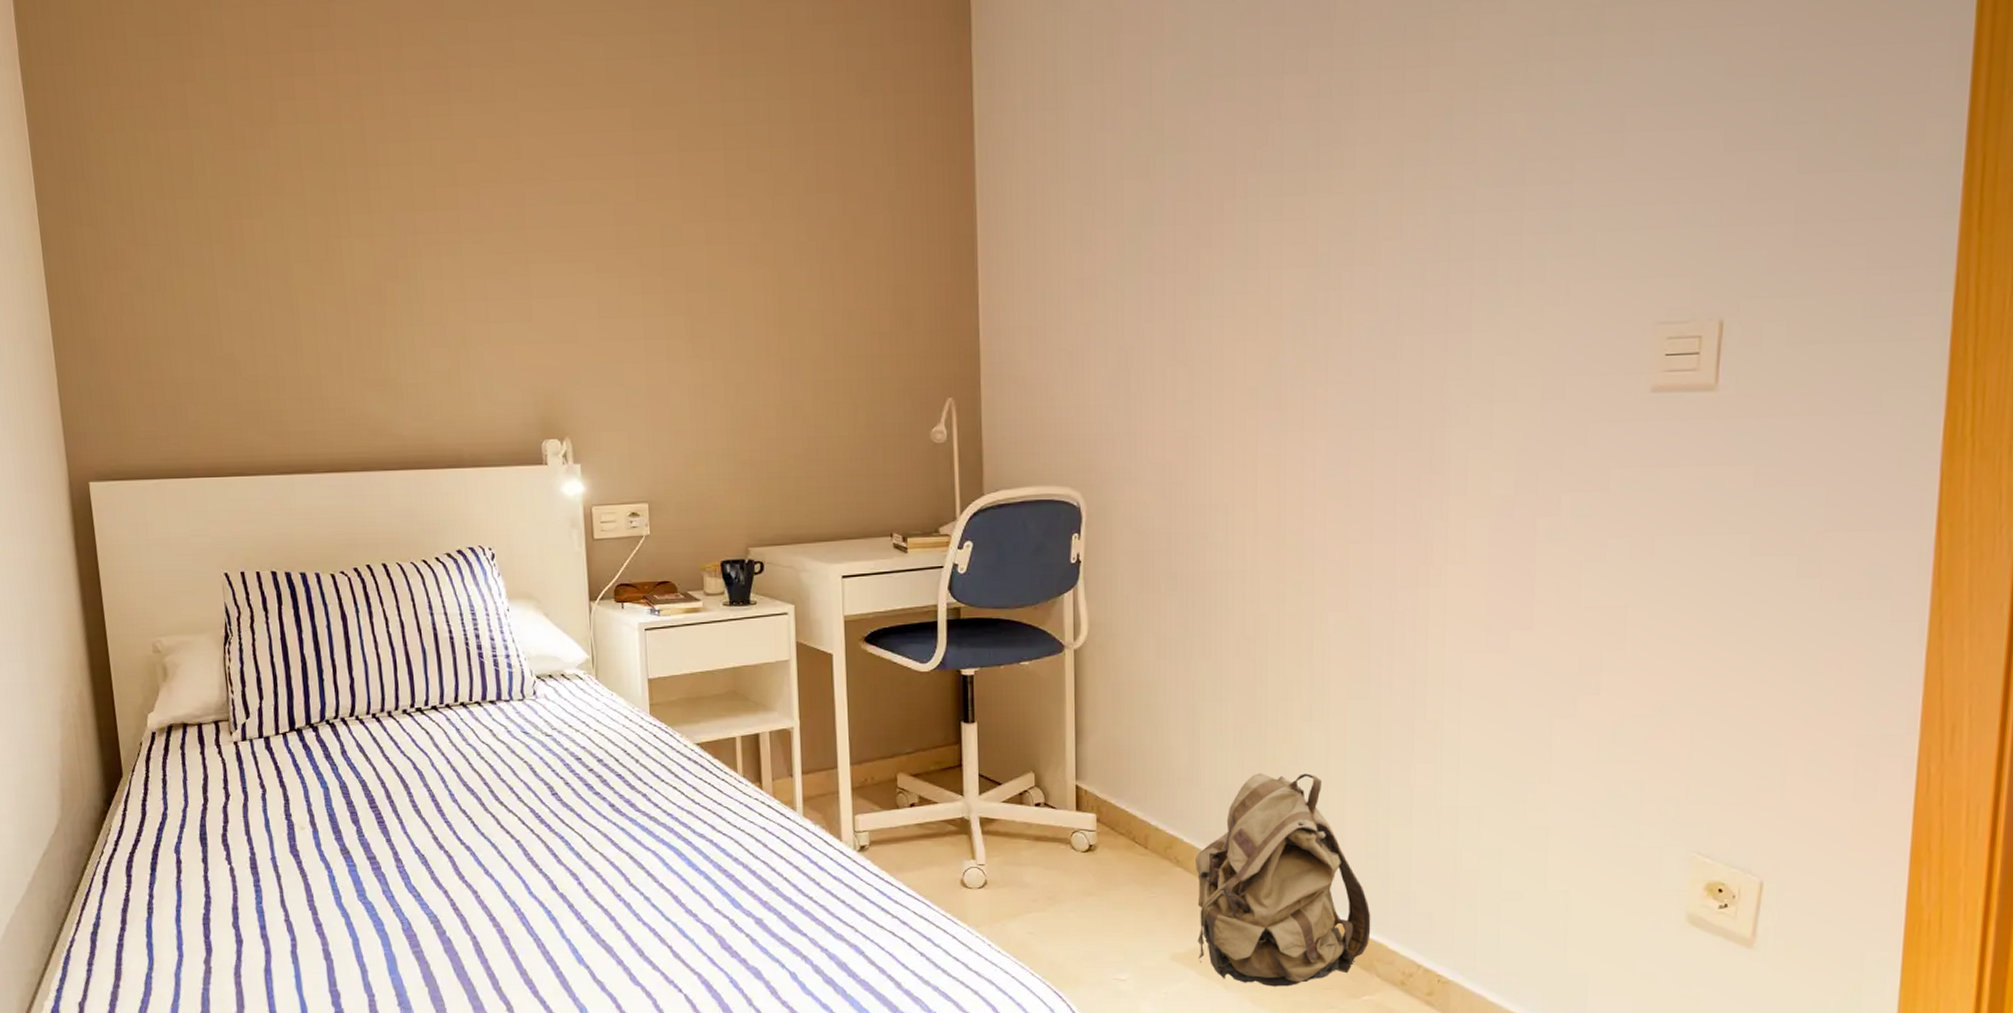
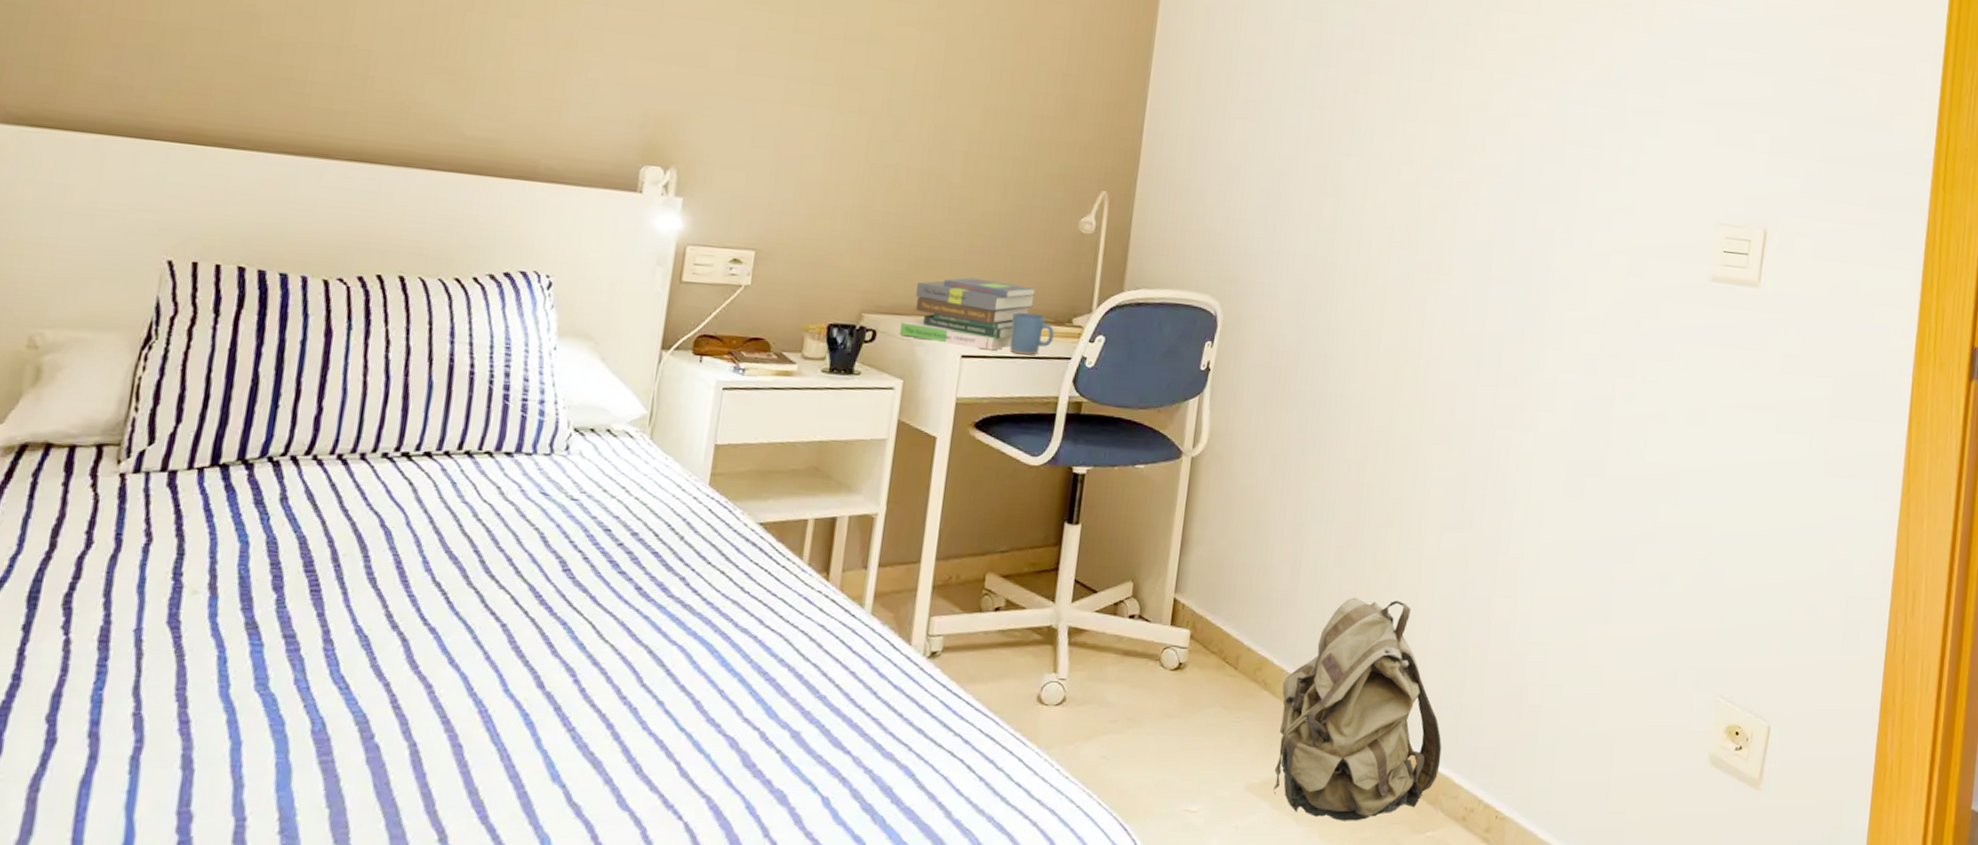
books: none [783,501,900,568] -> present [899,277,1036,351]
mug: none [882,527,924,569] -> present [1010,312,1055,356]

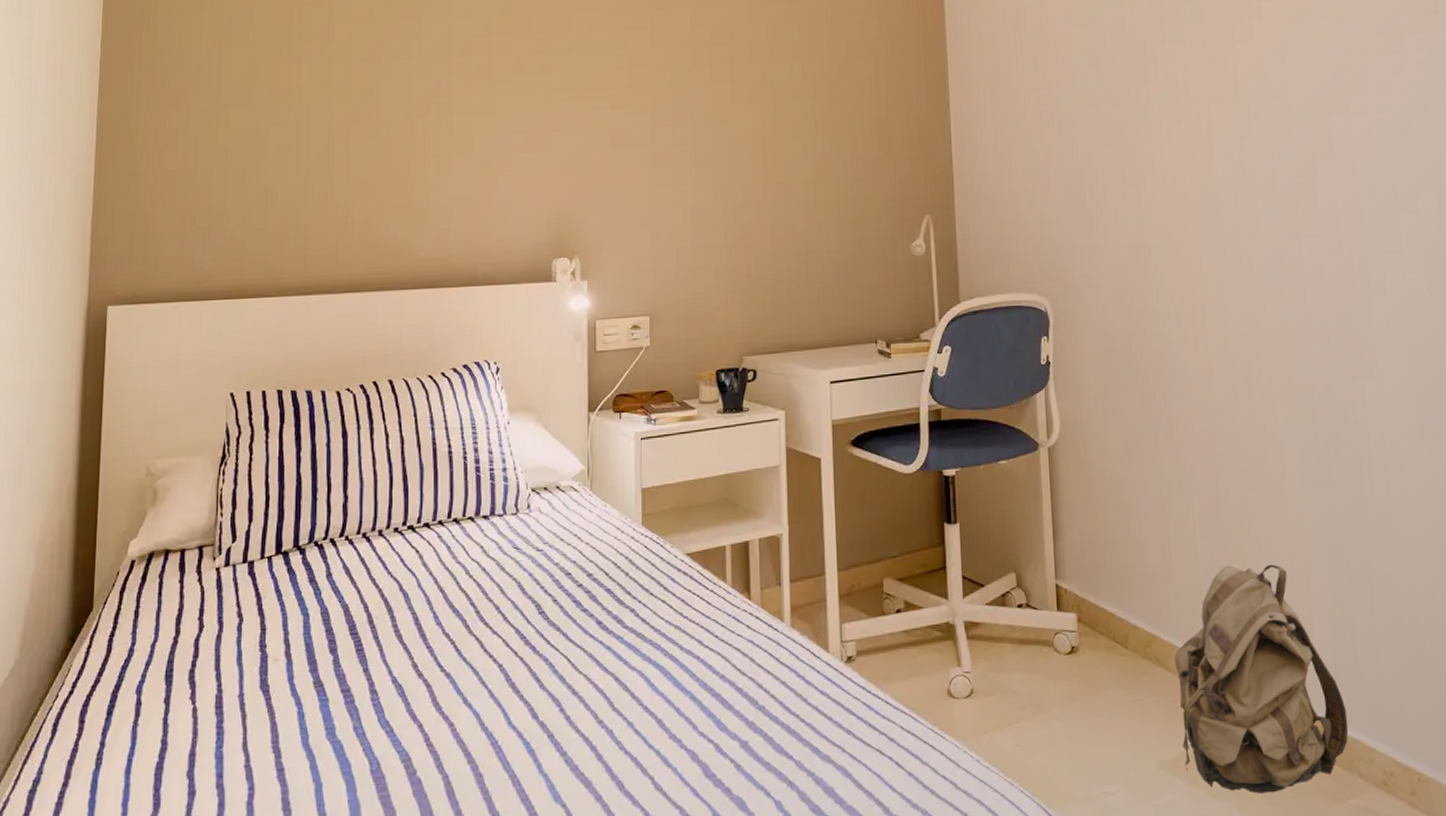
books: present [899,277,1036,351] -> none [775,310,884,374]
mug: present [1010,312,1055,356] -> none [867,334,907,374]

